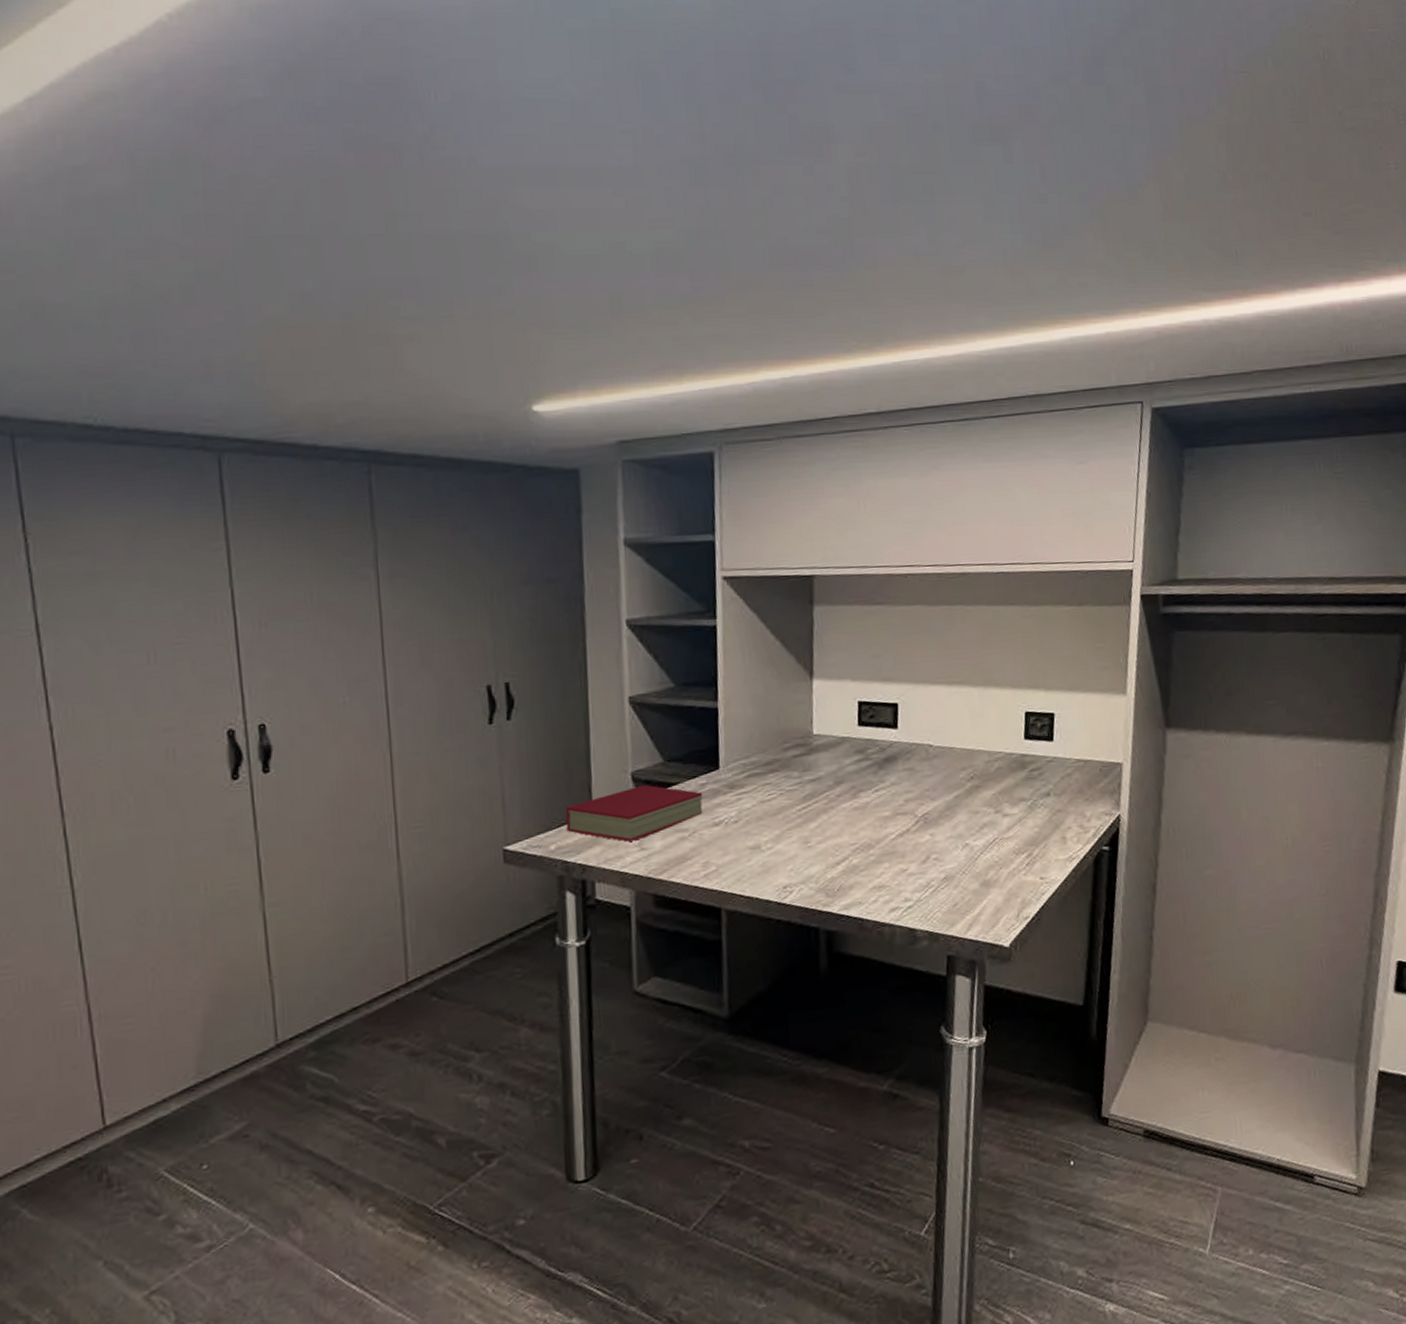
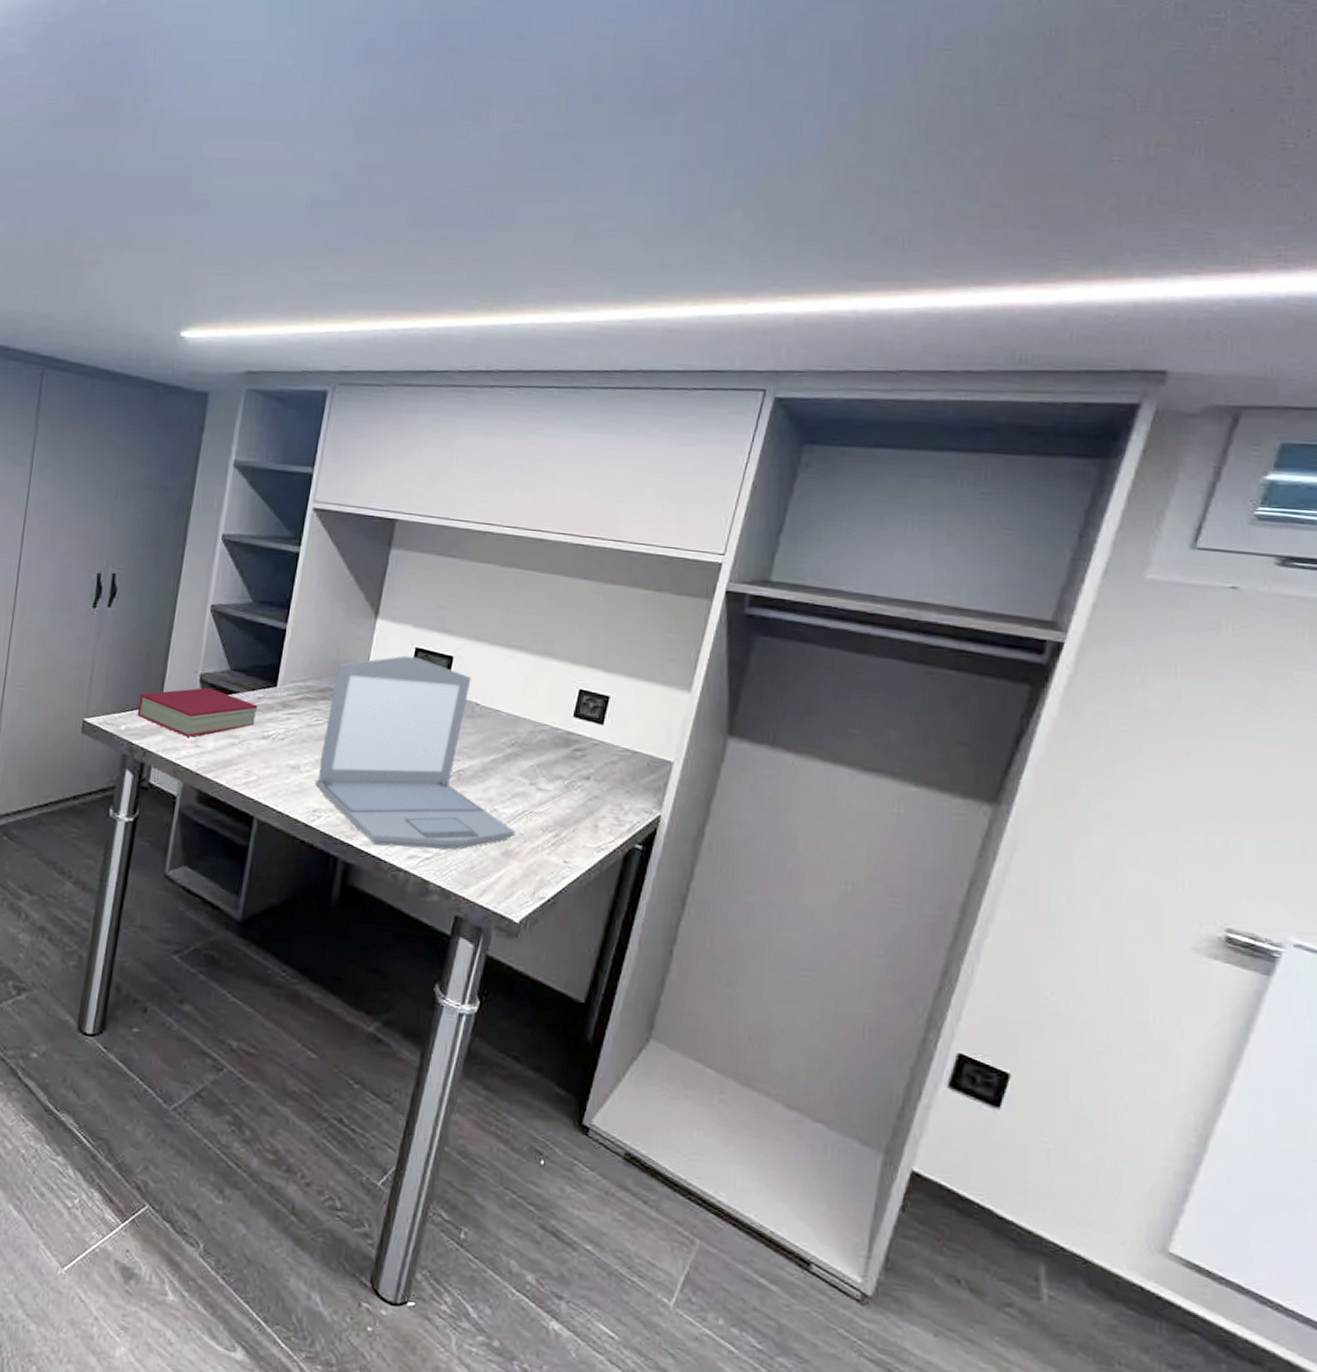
laptop: none [779,710,991,906] -> present [314,655,516,850]

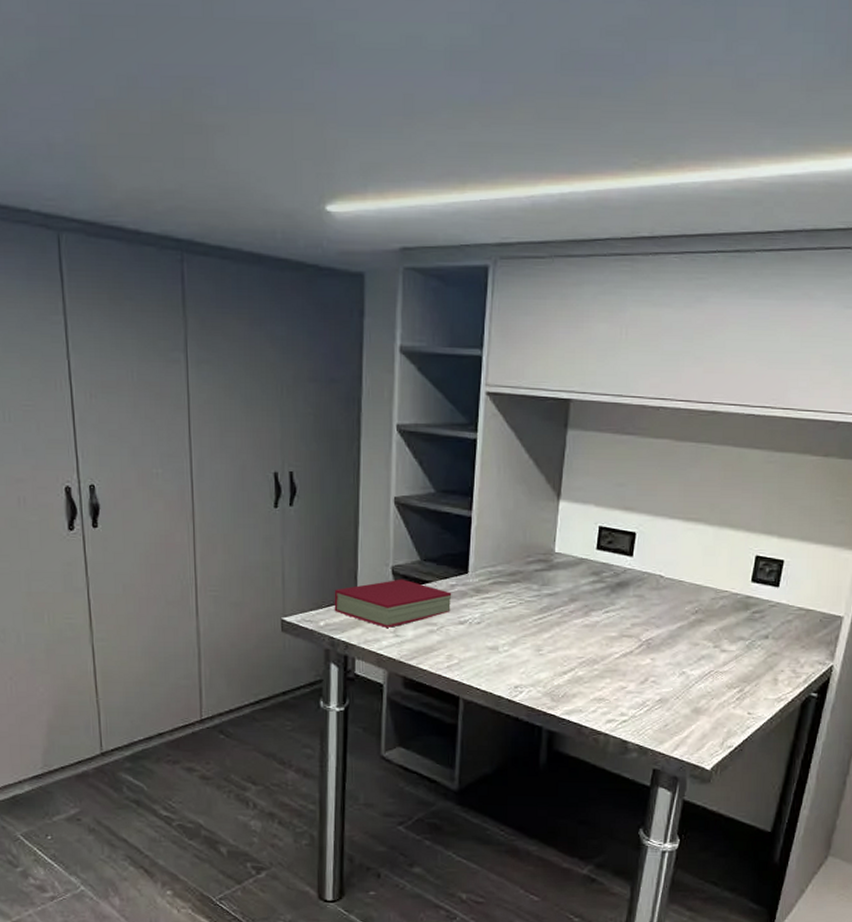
laptop: present [314,655,516,850] -> none [514,535,703,713]

